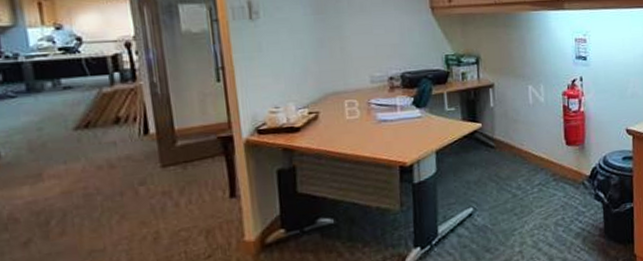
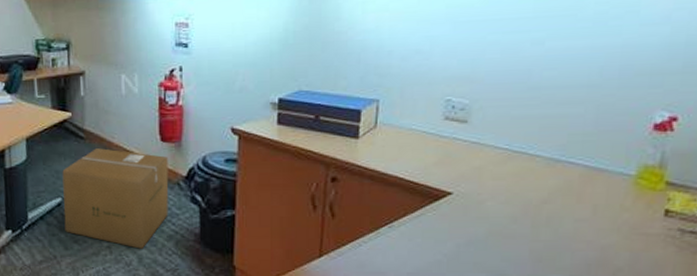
box: none [473,155,576,250] -> present [62,148,169,249]

